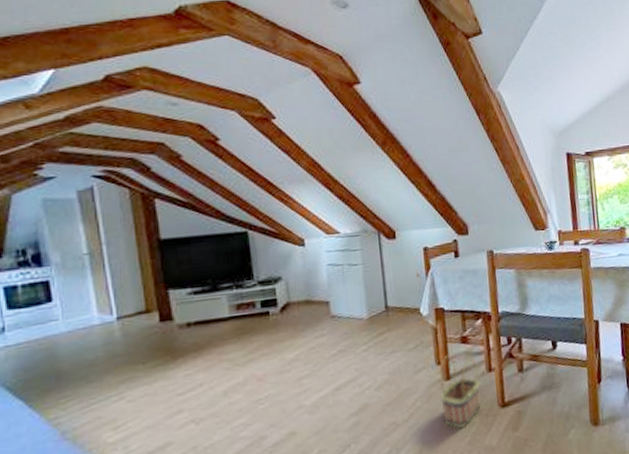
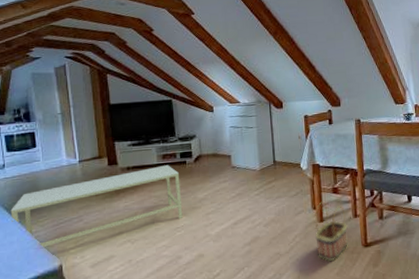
coffee table: none [15,318,267,441] -> present [10,165,183,249]

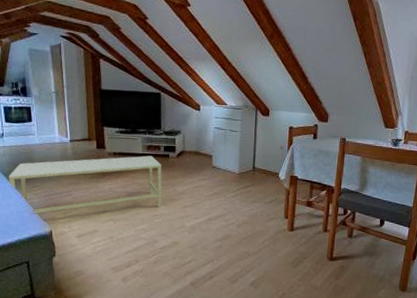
basket: present [315,201,348,262] -> none [283,212,316,268]

